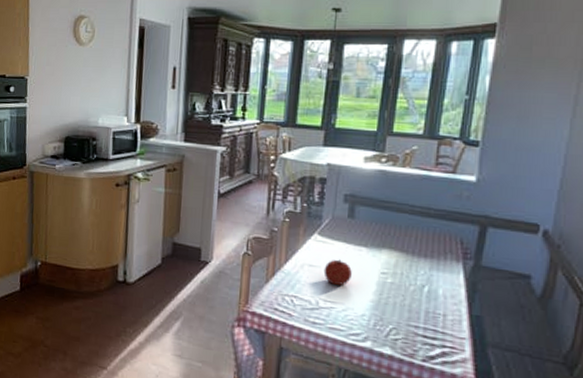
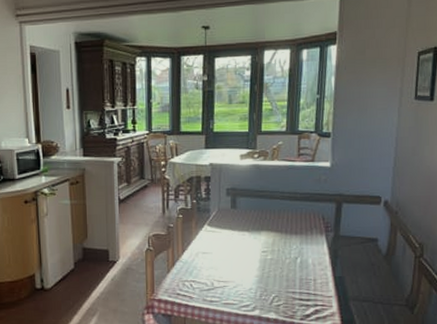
fruit: present [323,259,352,286] -> none [215,245,238,268]

